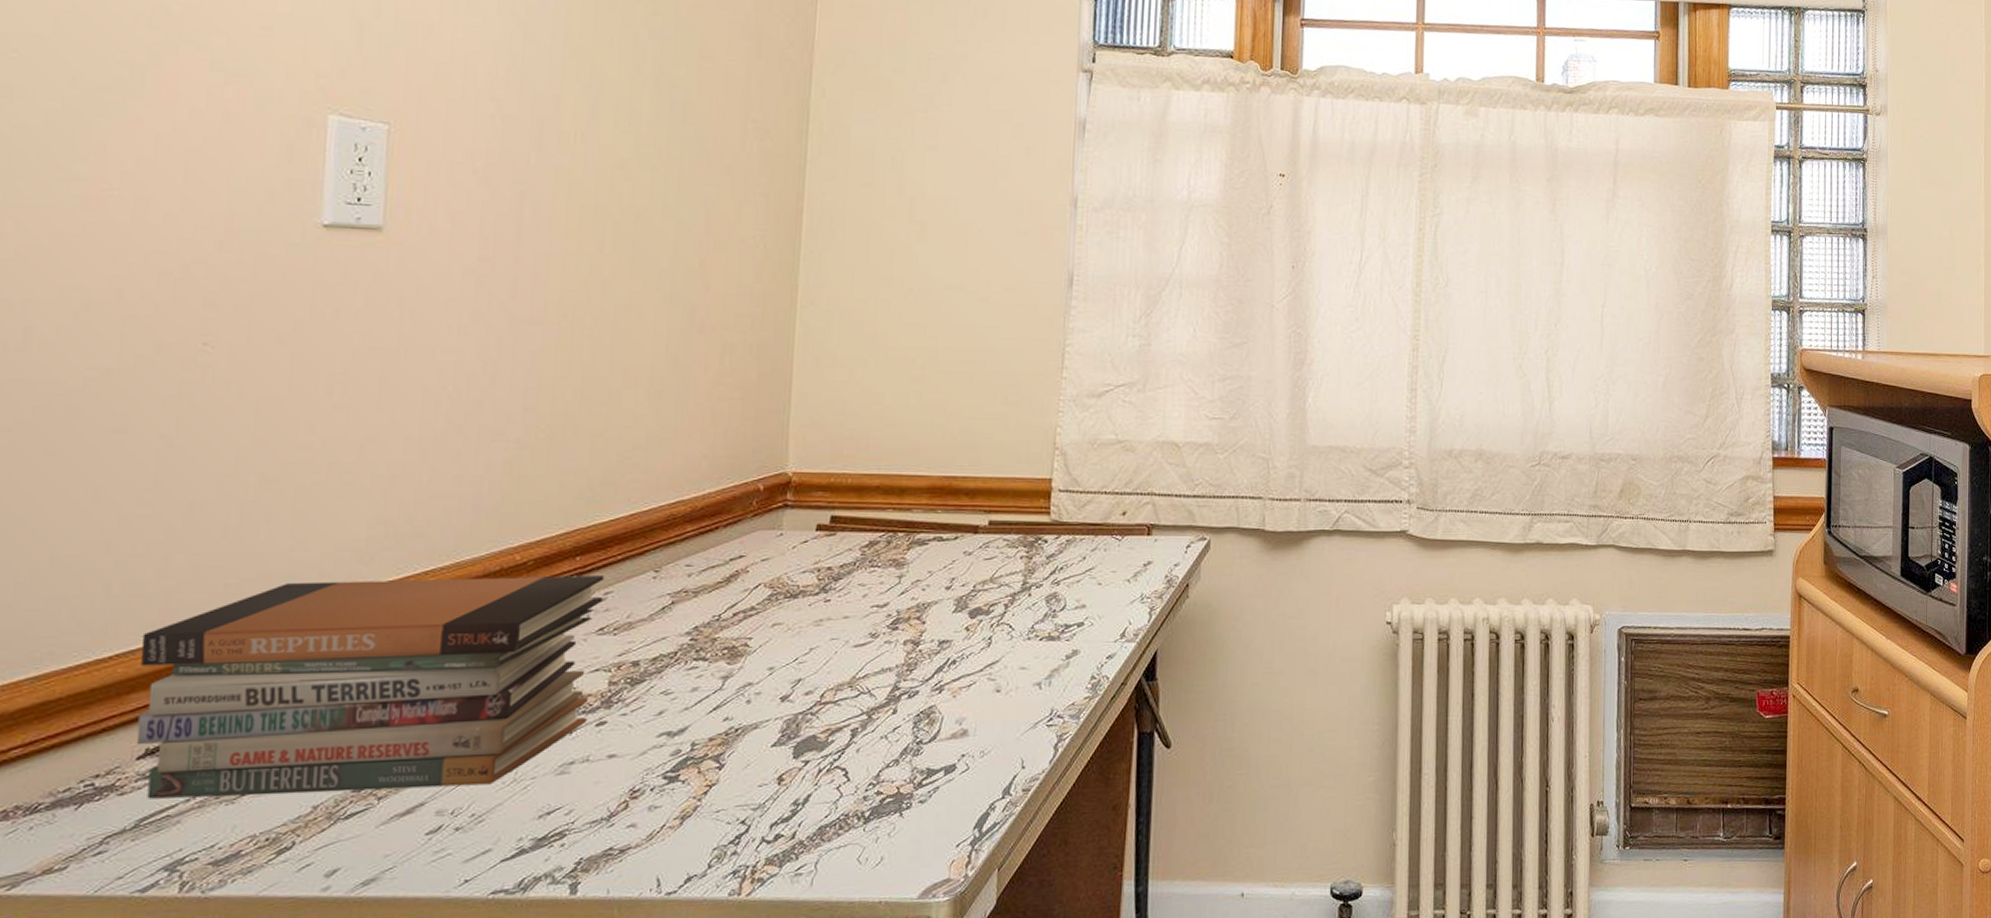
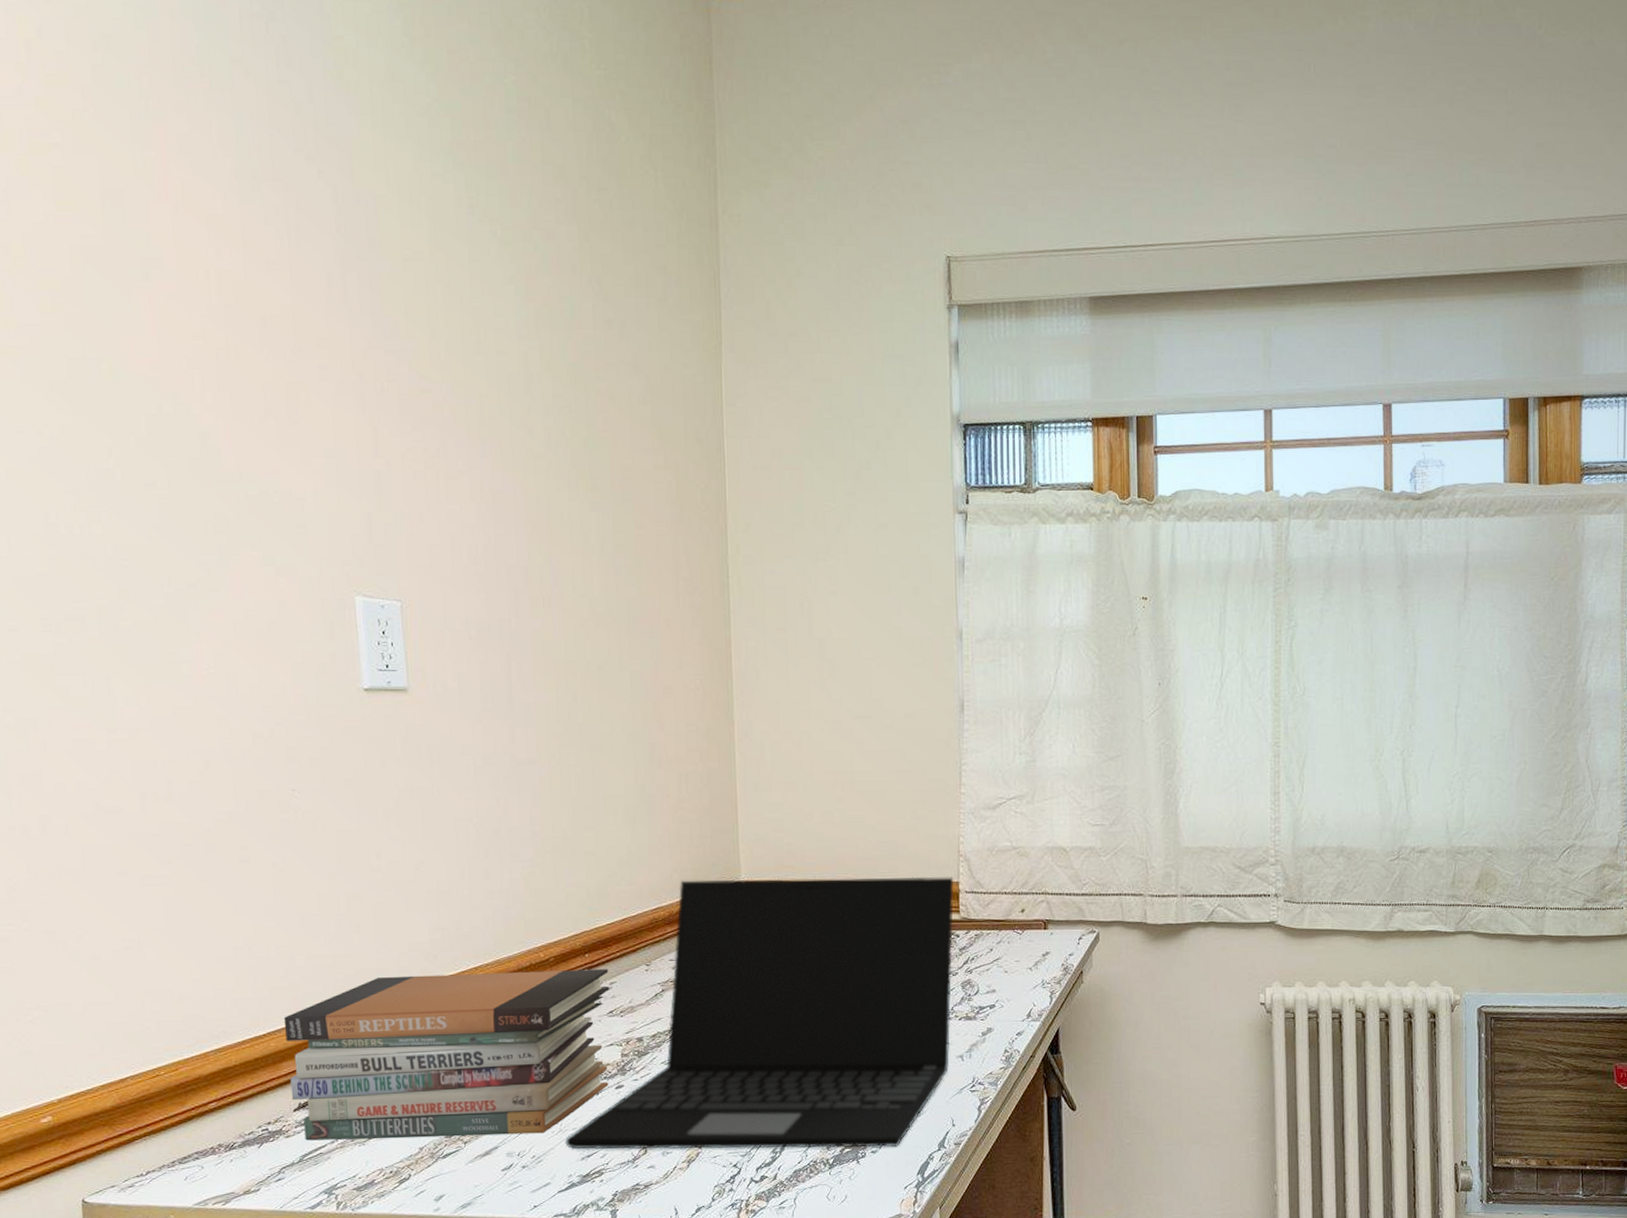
laptop: none [517,469,1047,805] -> present [564,876,954,1150]

